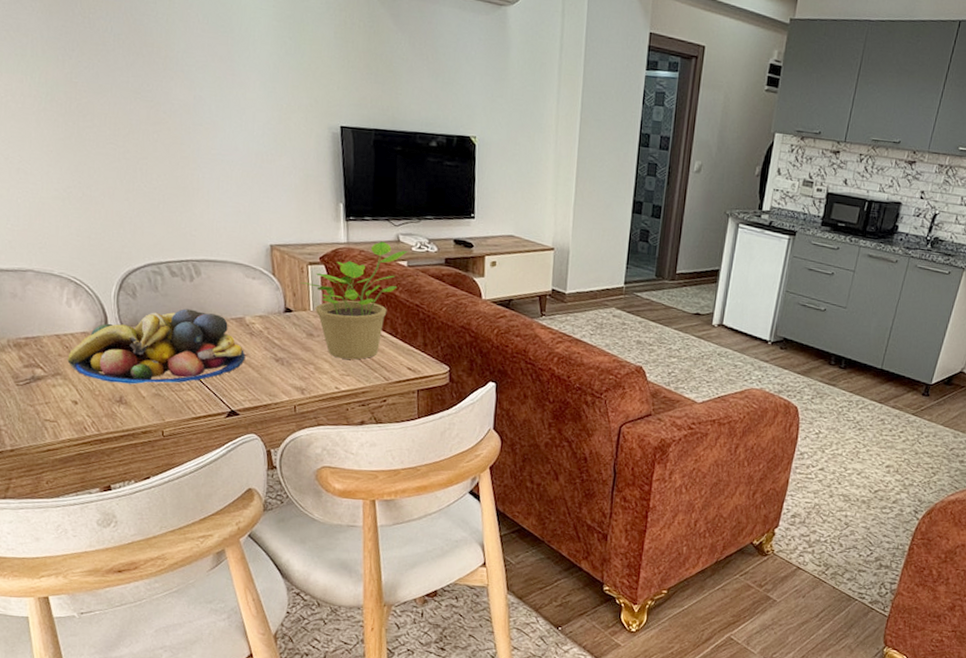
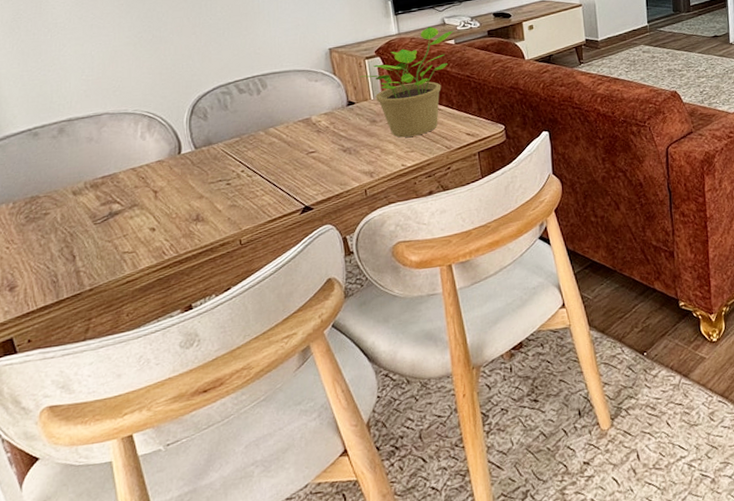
fruit bowl: present [67,308,245,384] -> none [144,119,315,203]

